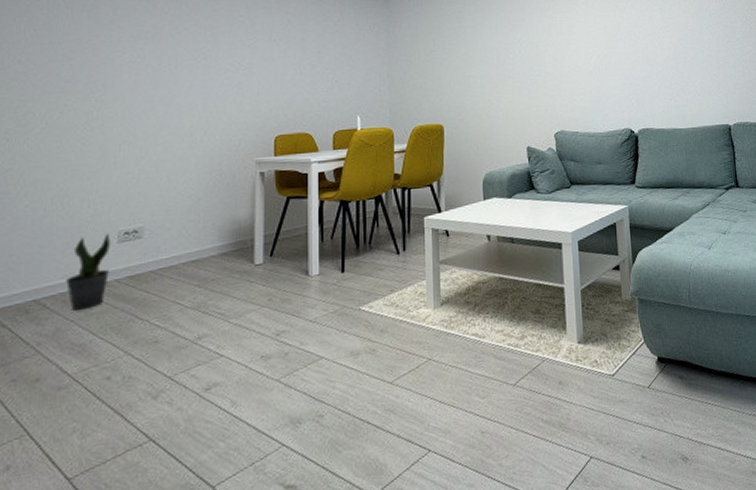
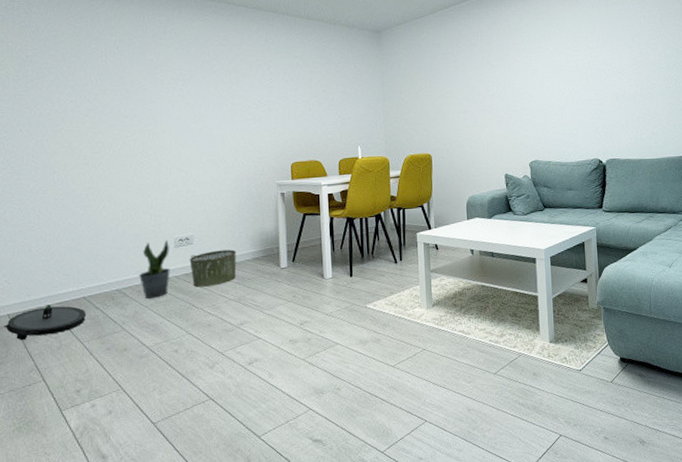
basket: none [135,243,200,293] -> present [189,249,237,287]

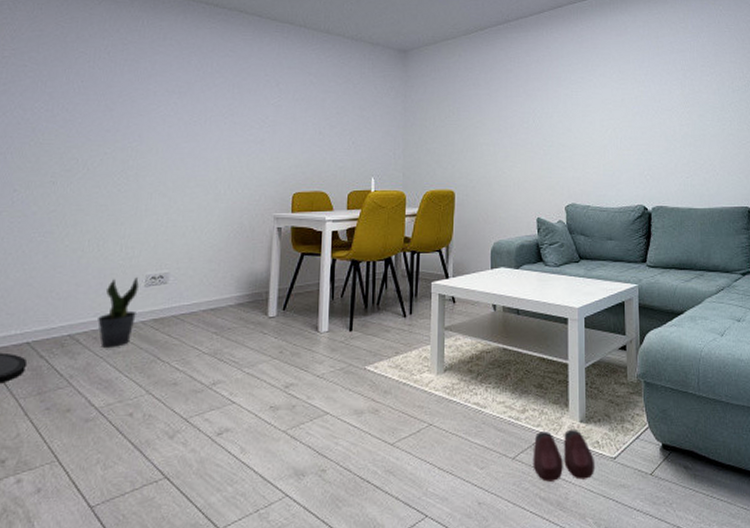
basket: present [189,249,237,287] -> none [160,292,219,336]
slippers: none [511,349,563,391] -> present [533,430,594,482]

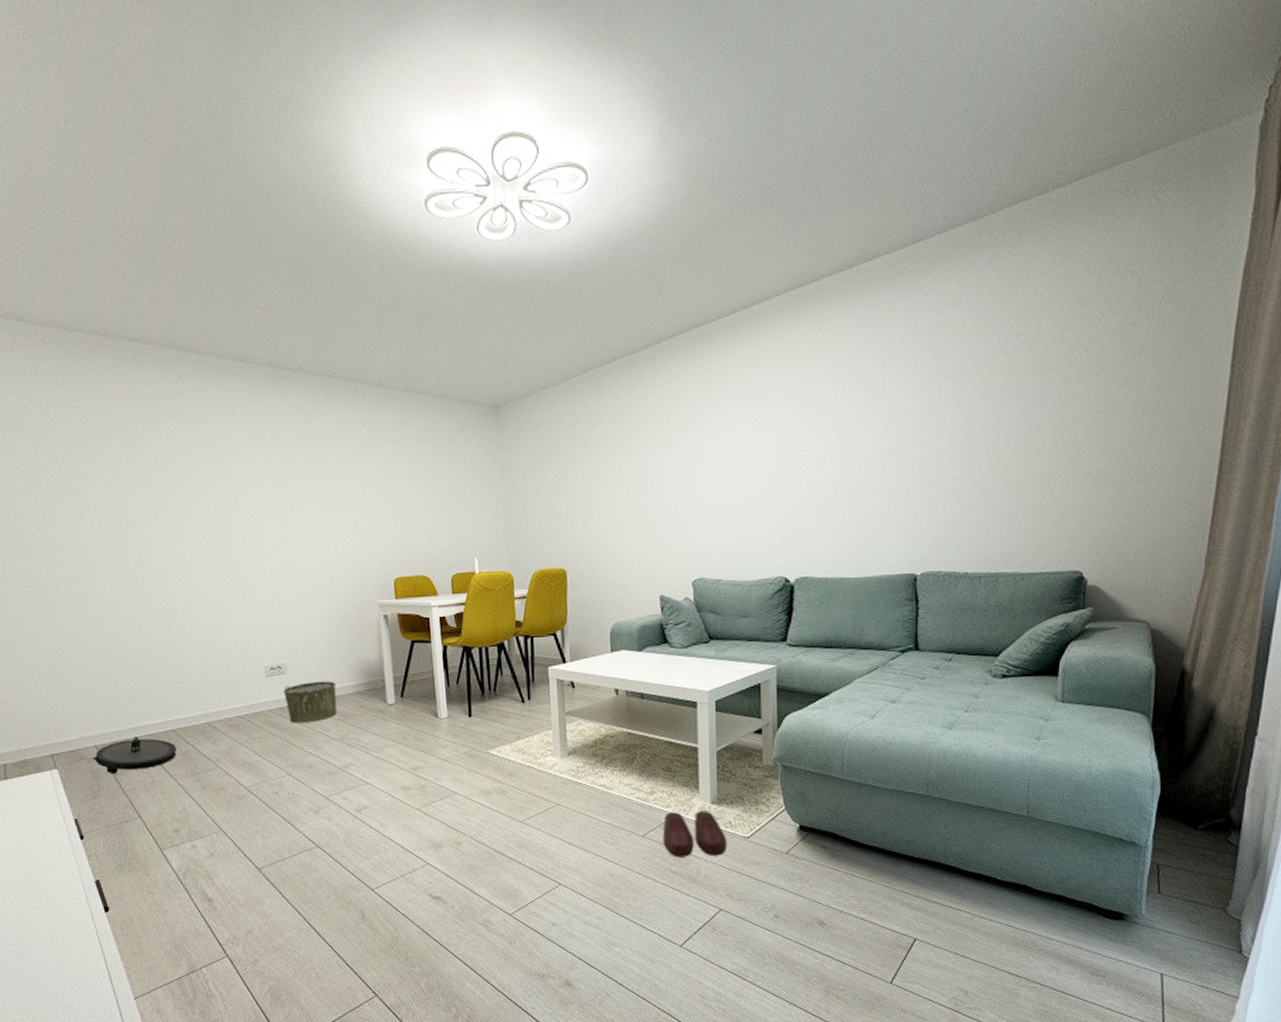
potted plant: present [98,277,139,347] -> none [229,668,264,734]
basket: none [160,292,219,336] -> present [283,681,337,723]

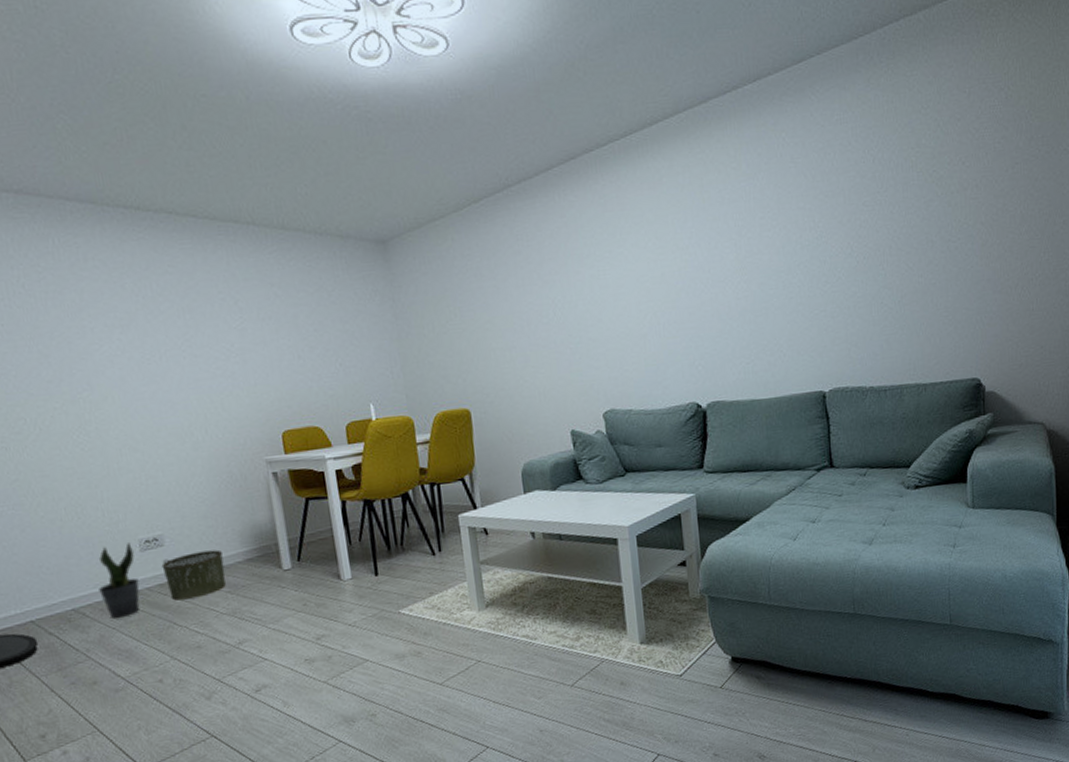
potted plant: none [229,668,264,734] -> present [99,543,140,618]
slippers: present [662,811,727,857] -> none [592,652,660,704]

